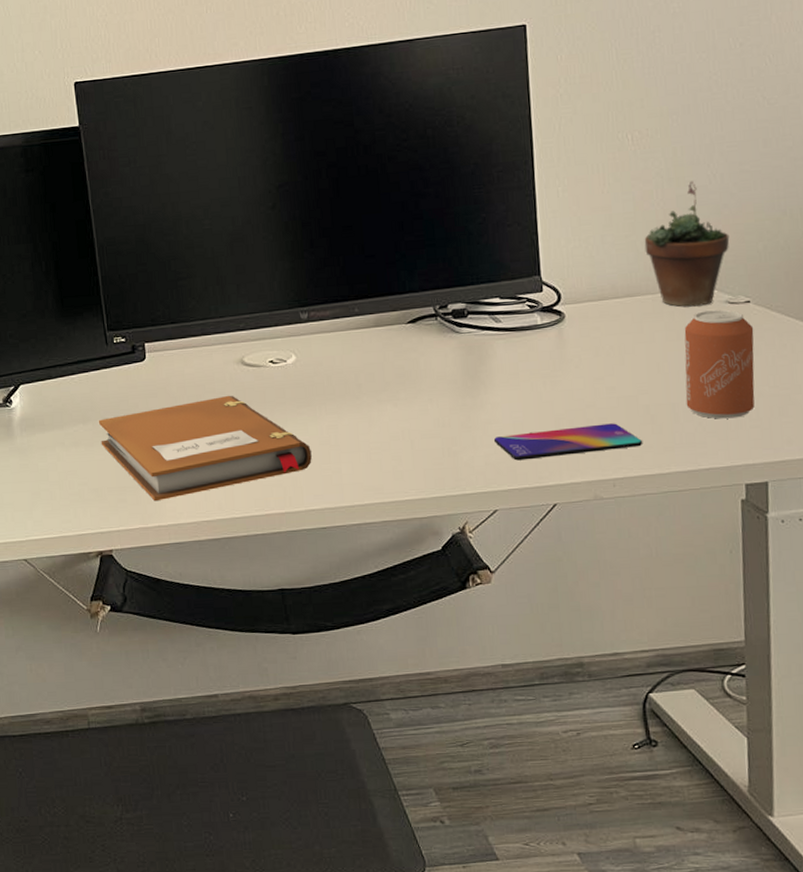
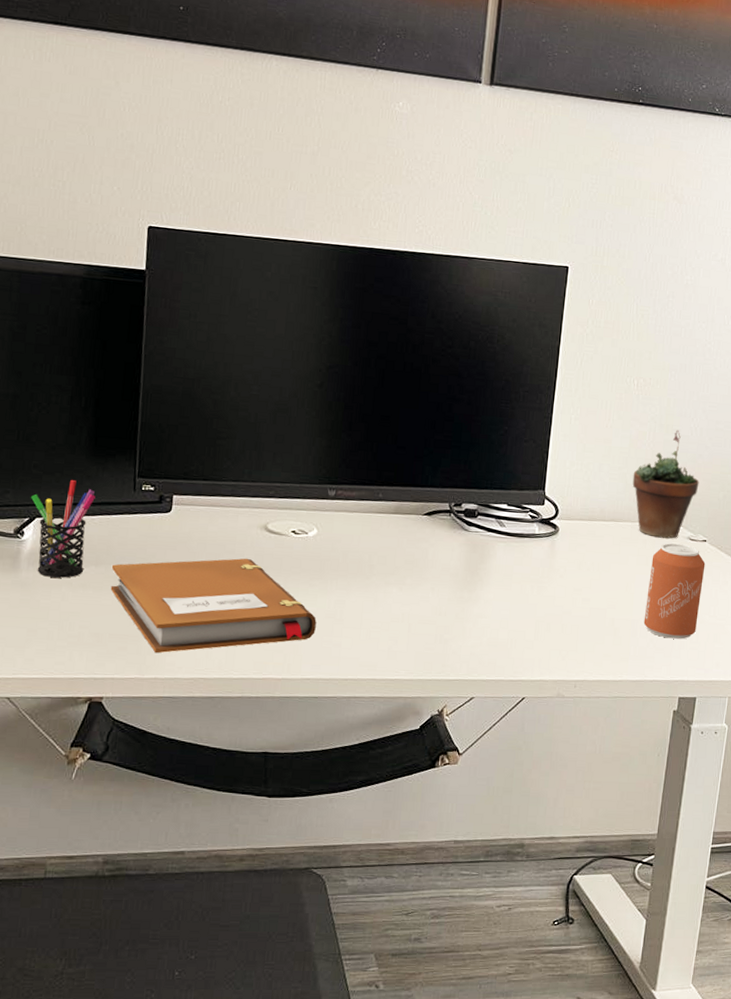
pen holder: none [12,343,73,440] -> present [31,479,95,578]
smartphone: present [493,423,642,461] -> none [481,629,604,655]

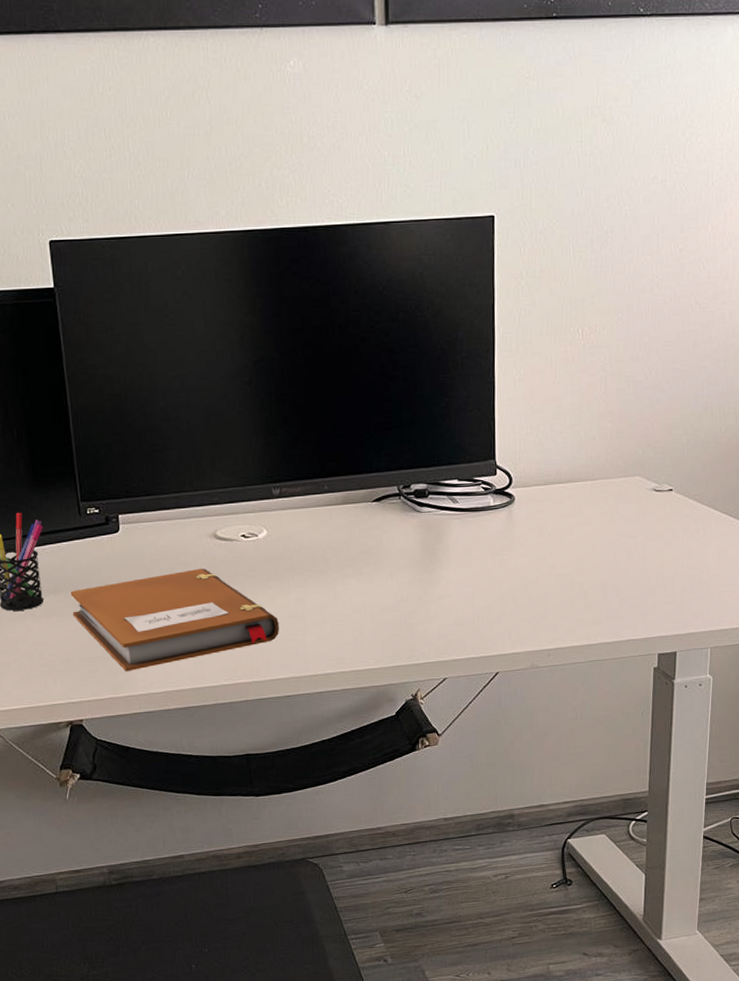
succulent plant: present [632,430,699,539] -> none [587,376,659,493]
can: present [643,543,706,639] -> none [613,496,674,596]

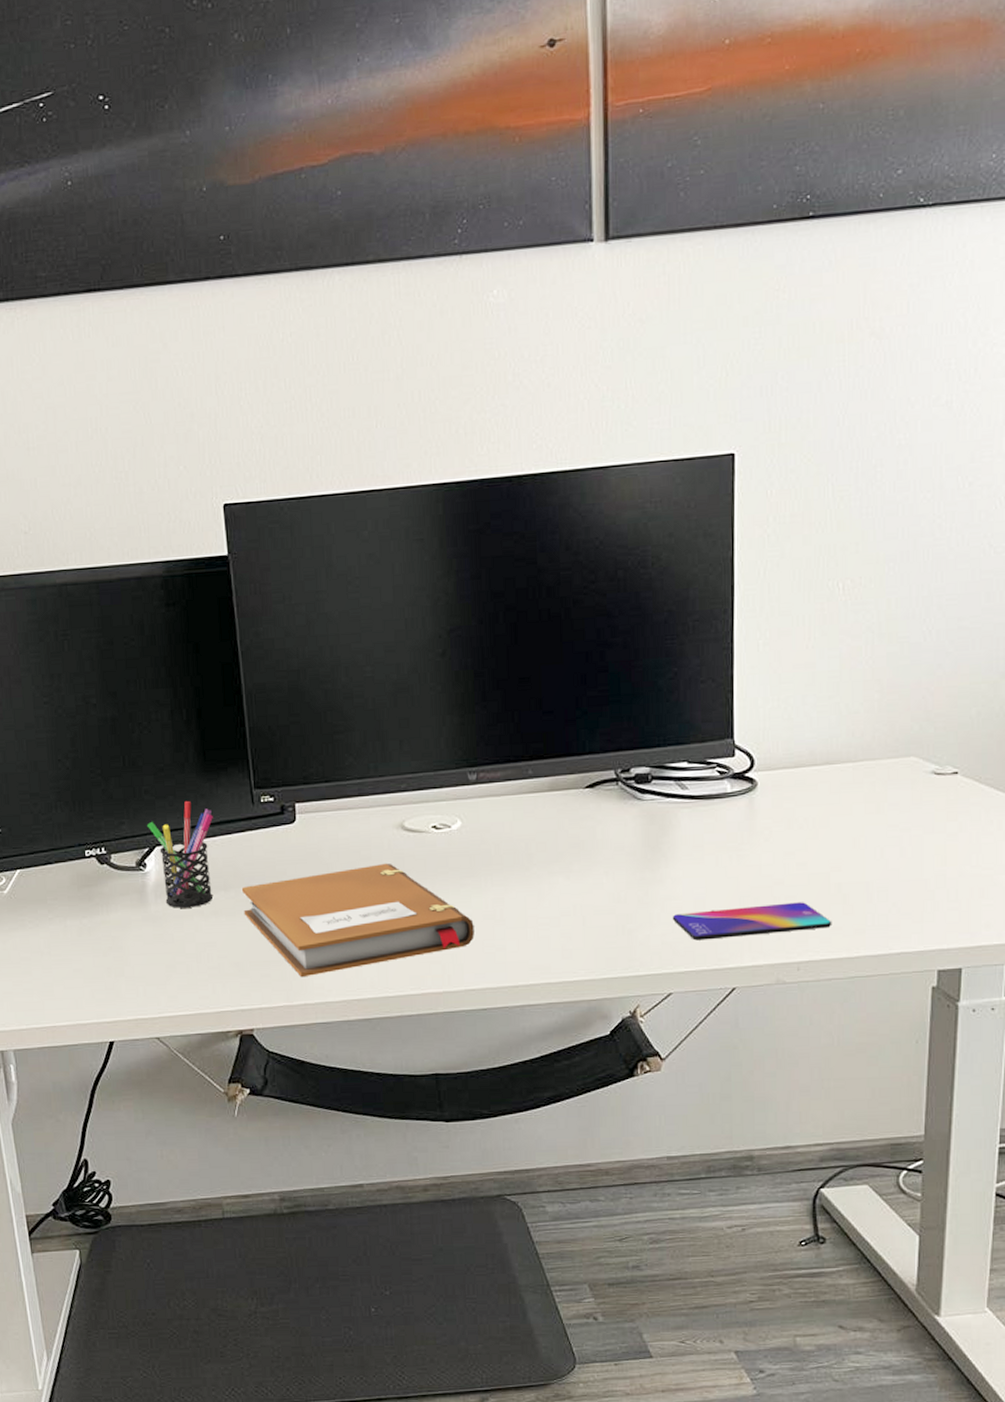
smartphone: none [446,598,575,633] -> present [672,902,831,941]

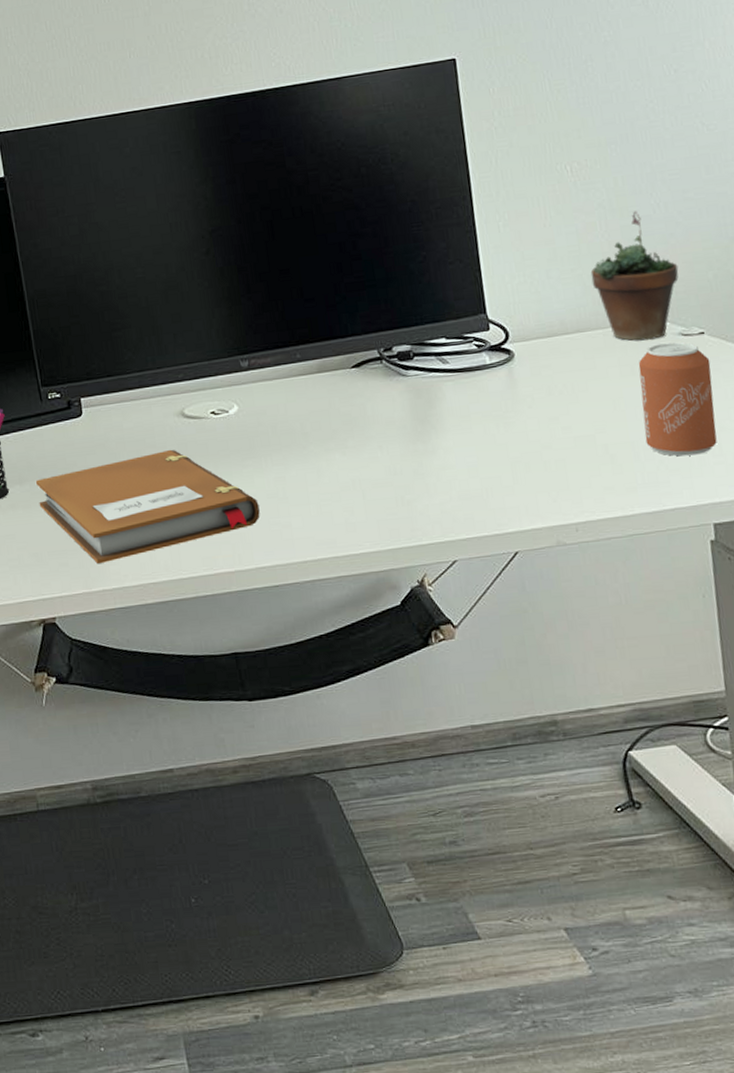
smartphone: present [672,902,831,941] -> none [448,464,603,508]
succulent plant: none [849,637,941,777] -> present [590,211,679,341]
can: none [881,781,959,900] -> present [638,342,717,457]

